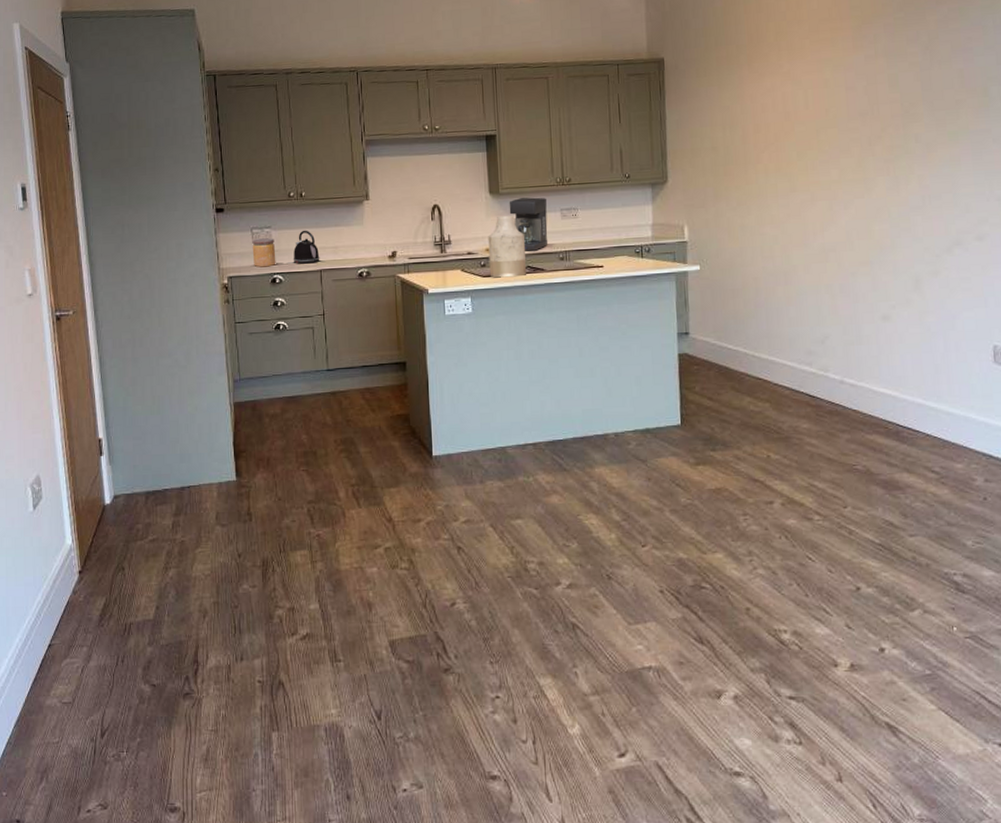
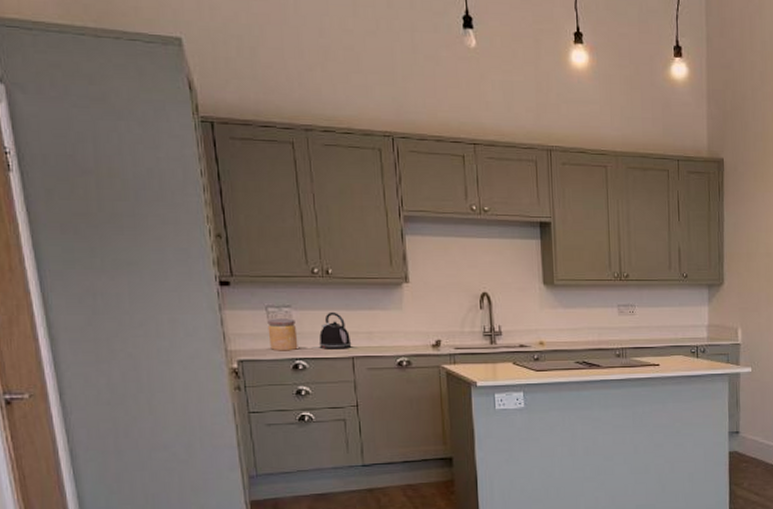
vase: present [488,216,527,278] -> none [542,309,583,373]
coffee maker: present [509,197,548,251] -> none [564,291,605,346]

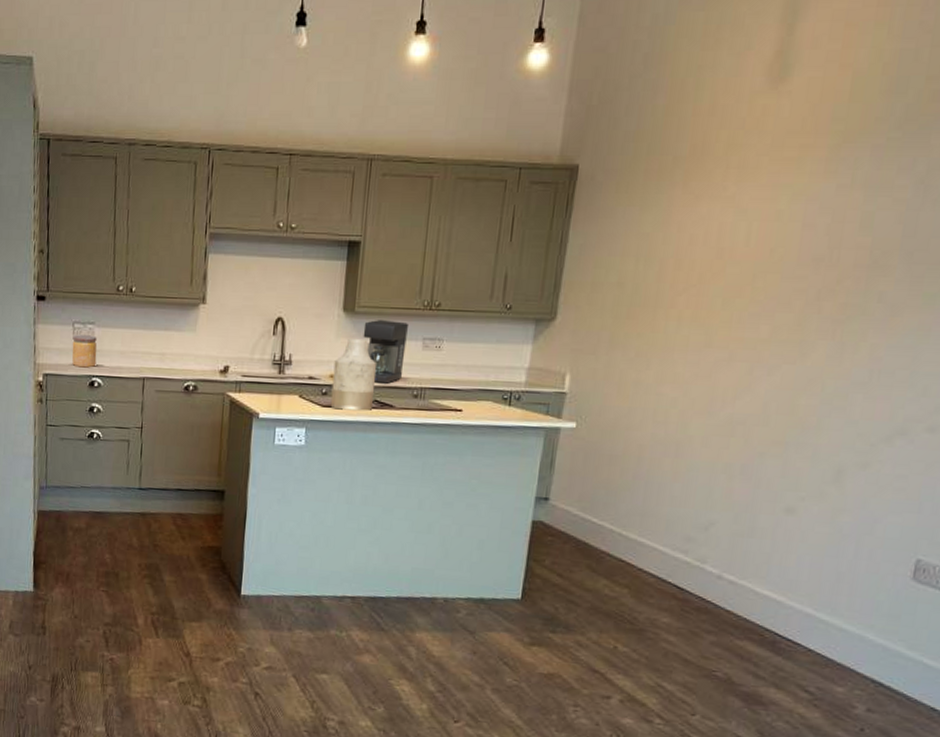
kettle: present [318,311,352,349] -> none [114,330,145,370]
vase: none [542,309,583,373] -> present [330,339,377,412]
coffee maker: none [564,291,605,346] -> present [363,320,408,384]

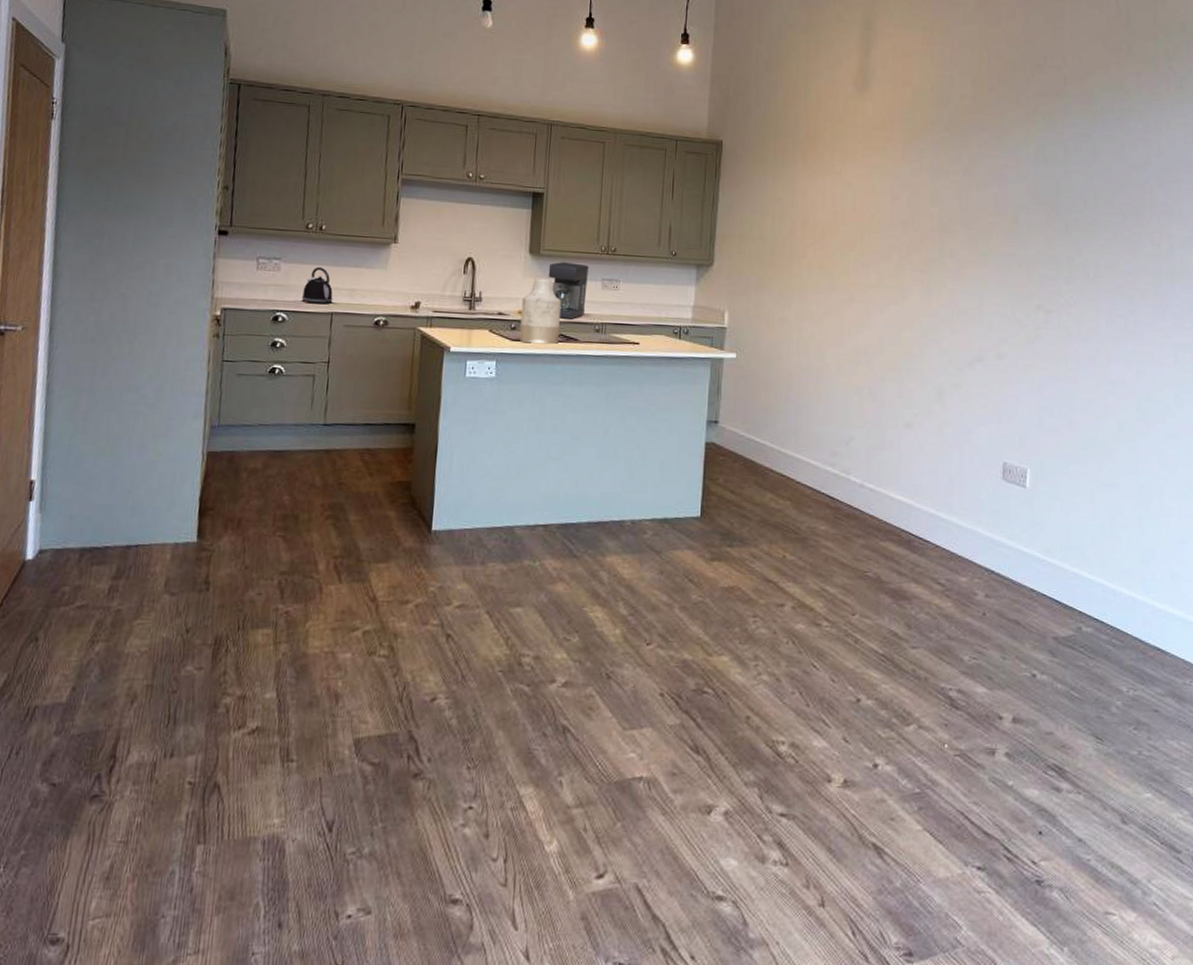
jar: present [72,334,97,368] -> none [254,269,283,303]
kettle: none [114,330,145,370] -> present [301,266,333,305]

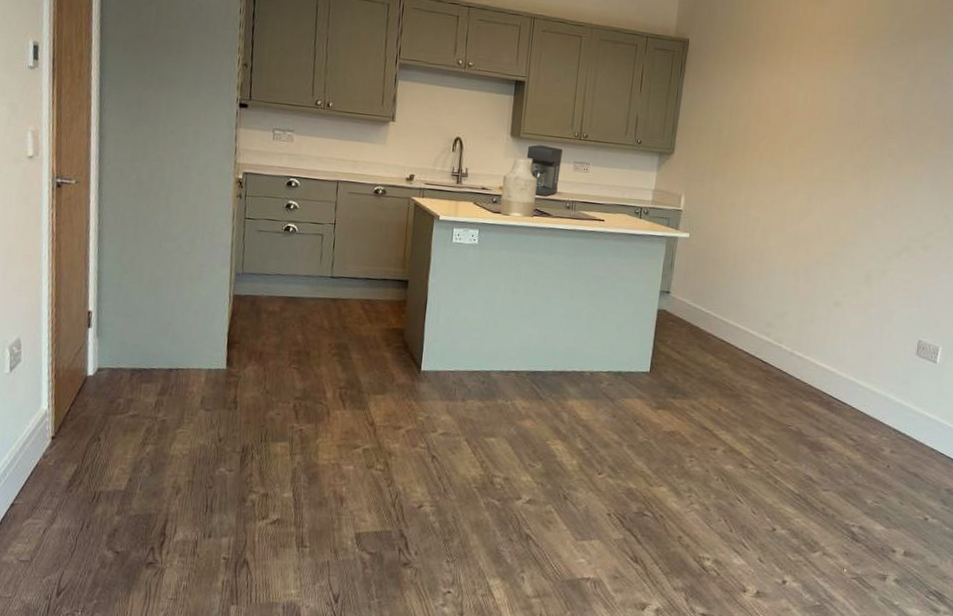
kettle: present [301,266,333,305] -> none [311,139,339,174]

